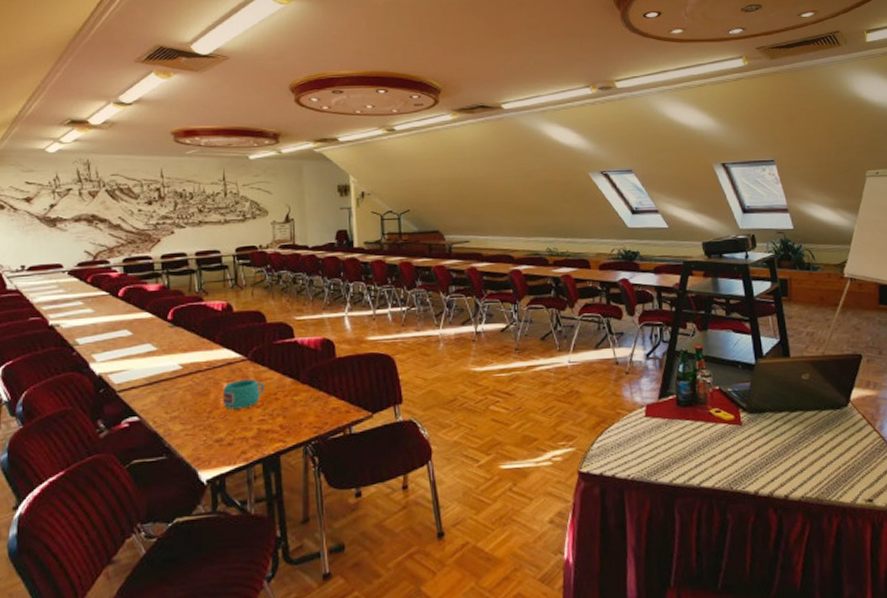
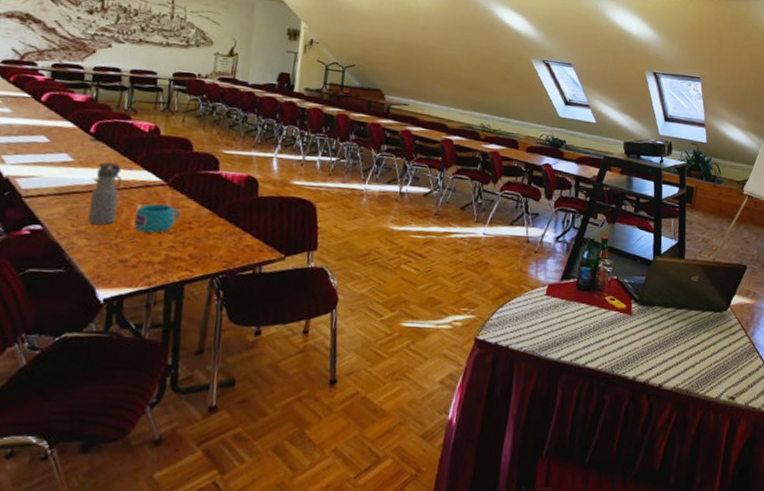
water bottle: none [178,346,206,409] -> present [87,162,122,226]

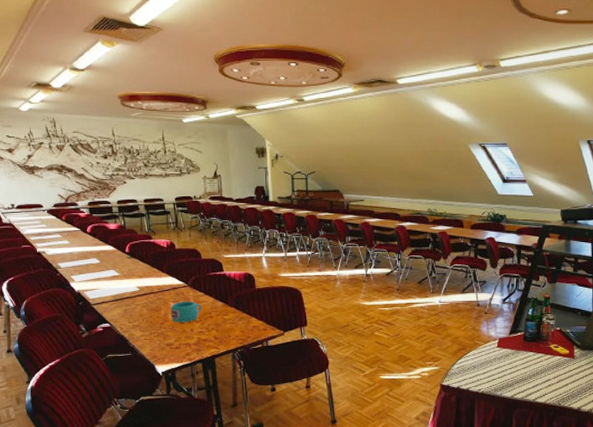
water bottle: present [87,162,122,226] -> none [136,273,158,321]

